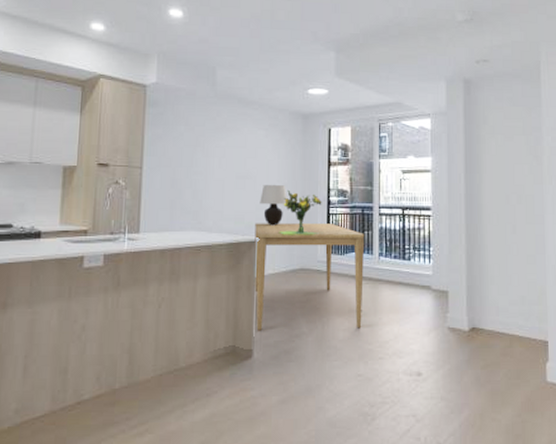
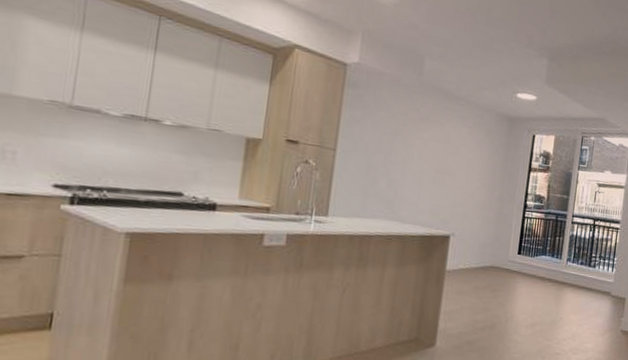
dining table: present [254,223,365,331] -> none [441,218,556,325]
table lamp: present [260,184,287,226] -> none [457,182,485,223]
bouquet: present [279,189,323,235] -> none [473,189,519,236]

